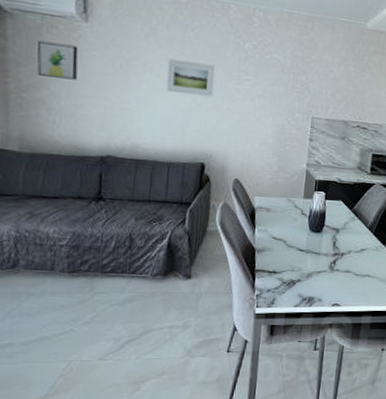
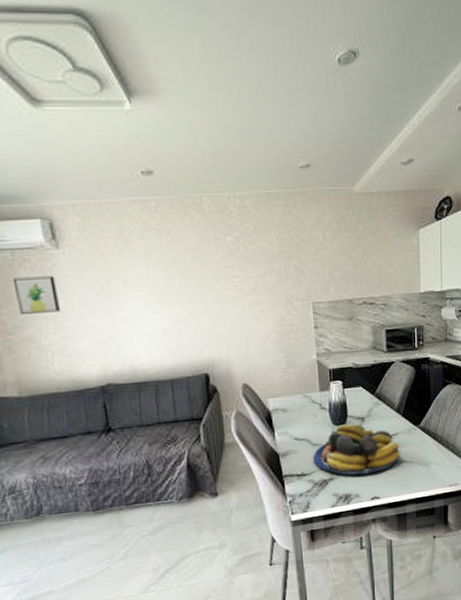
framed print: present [166,58,215,97] -> none [149,267,203,304]
fruit bowl: none [285,232,367,282] -> present [312,424,400,476]

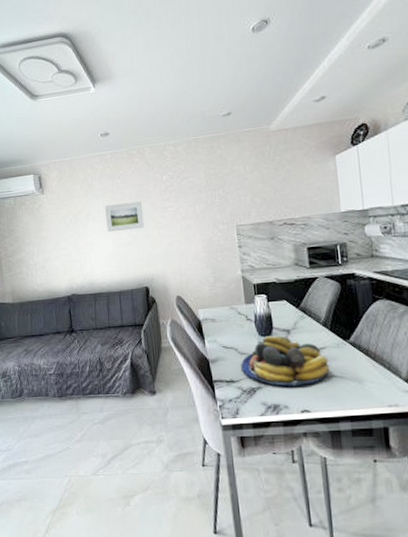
wall art: present [13,276,61,314] -> none [14,214,43,242]
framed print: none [149,267,203,304] -> present [105,201,145,232]

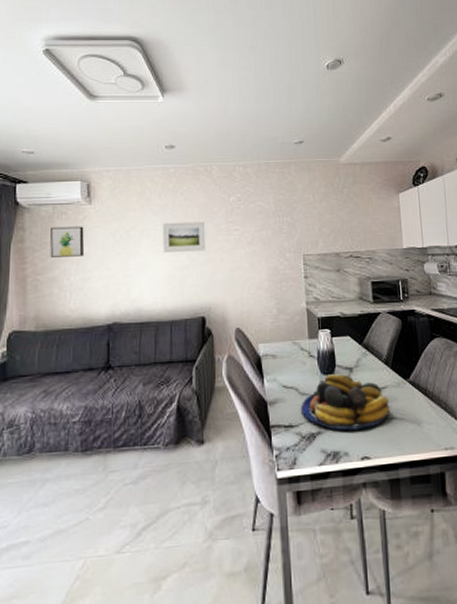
wall art: none [14,214,43,242] -> present [50,226,85,258]

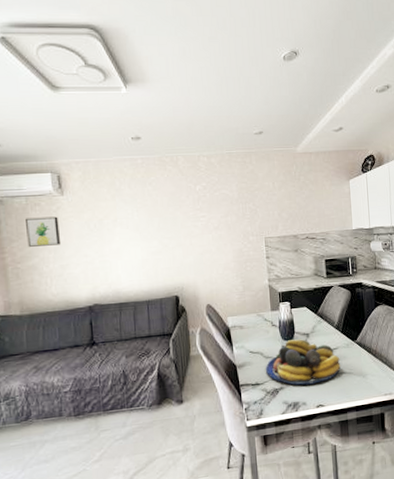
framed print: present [163,221,206,252] -> none [134,209,176,239]

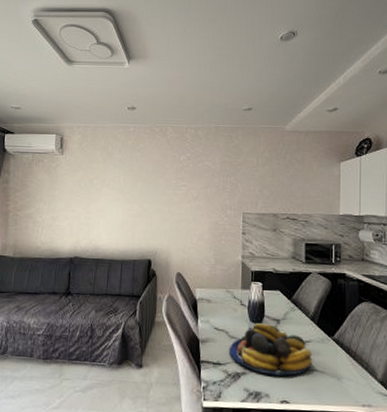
wall art: present [26,216,61,247] -> none [28,172,56,199]

